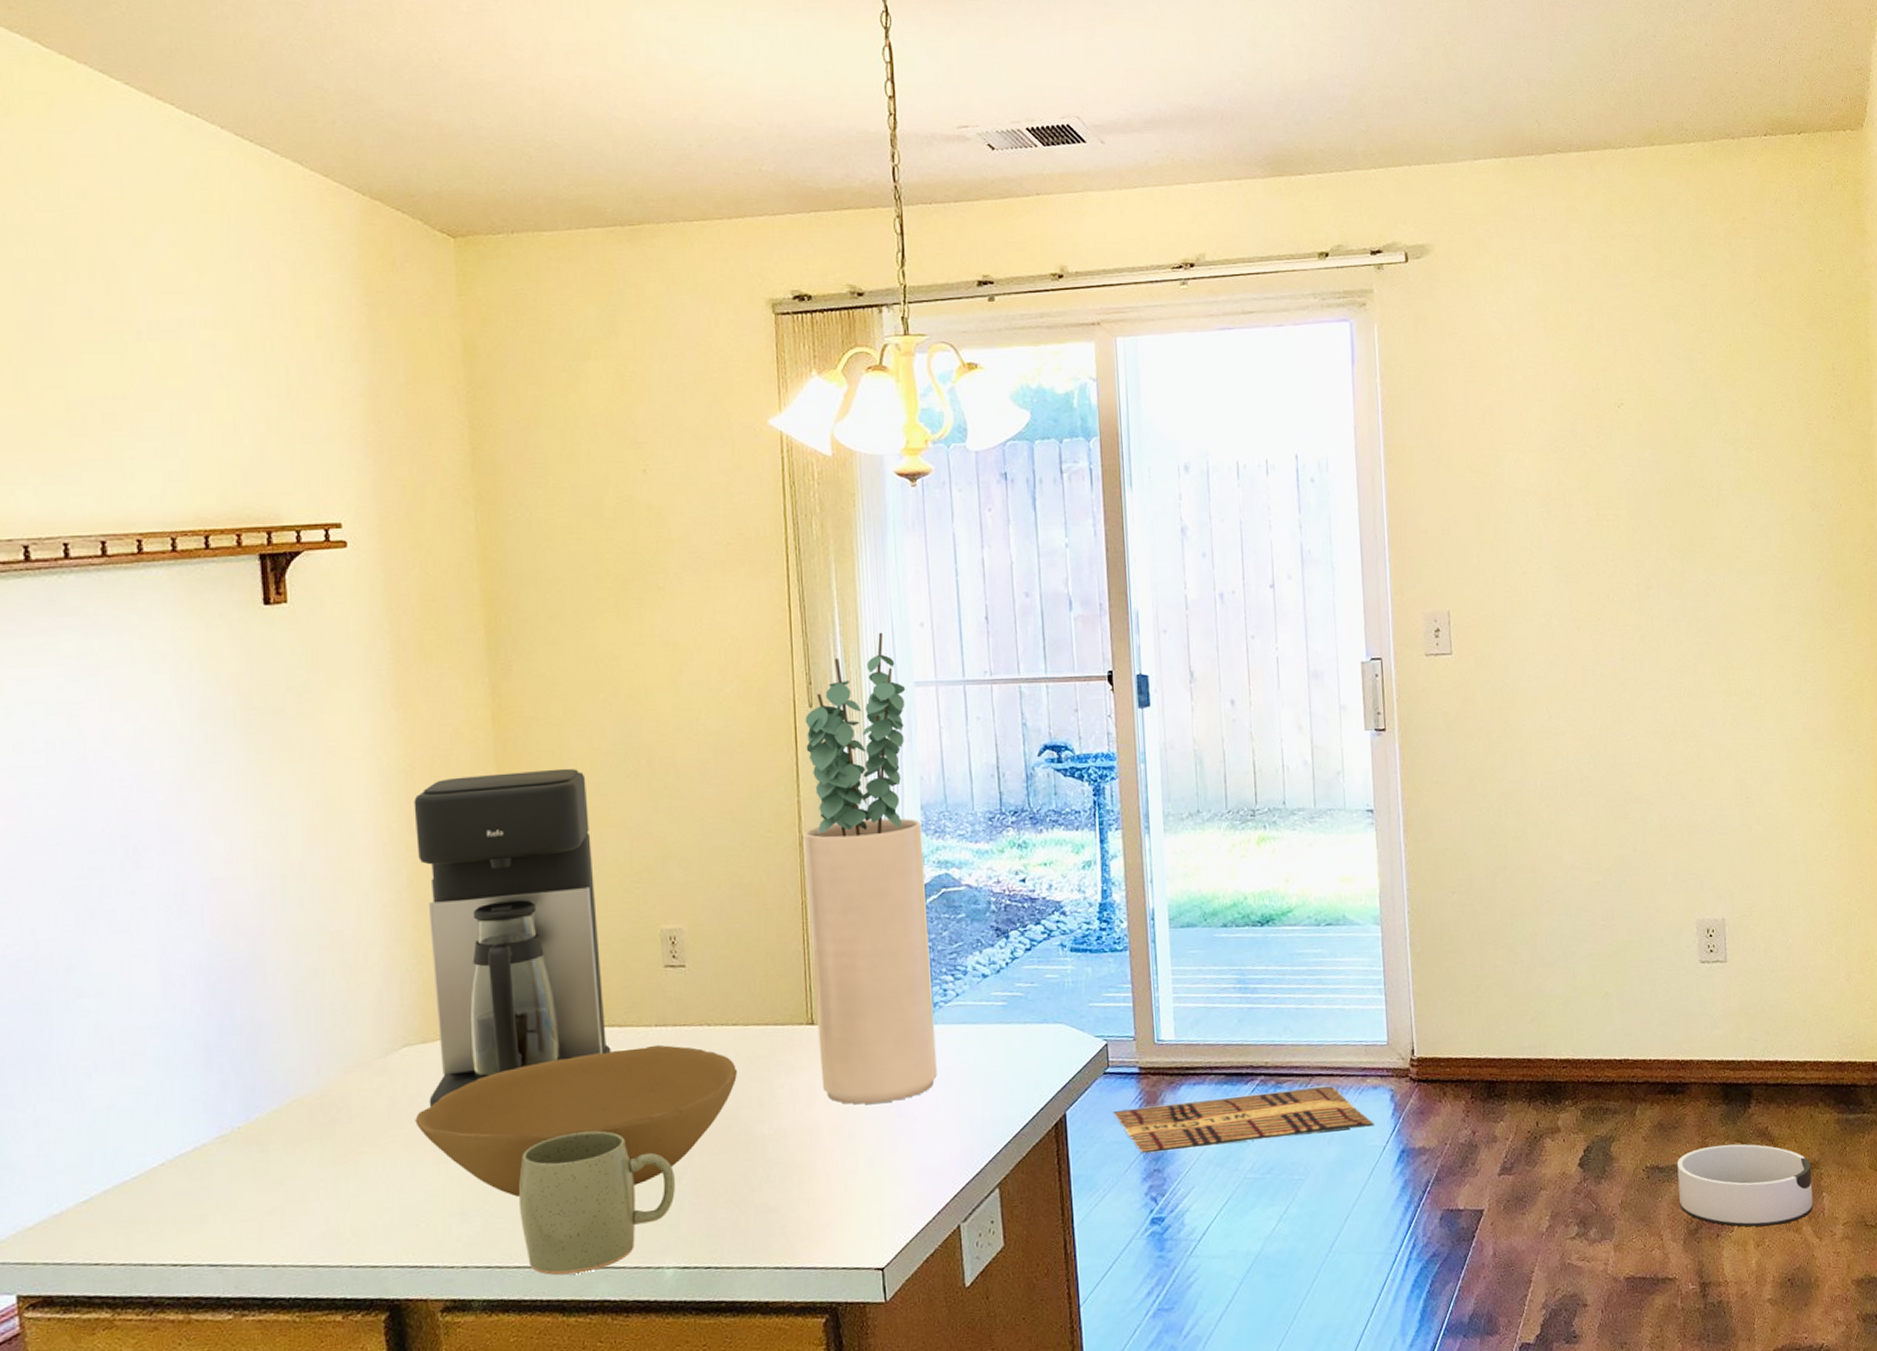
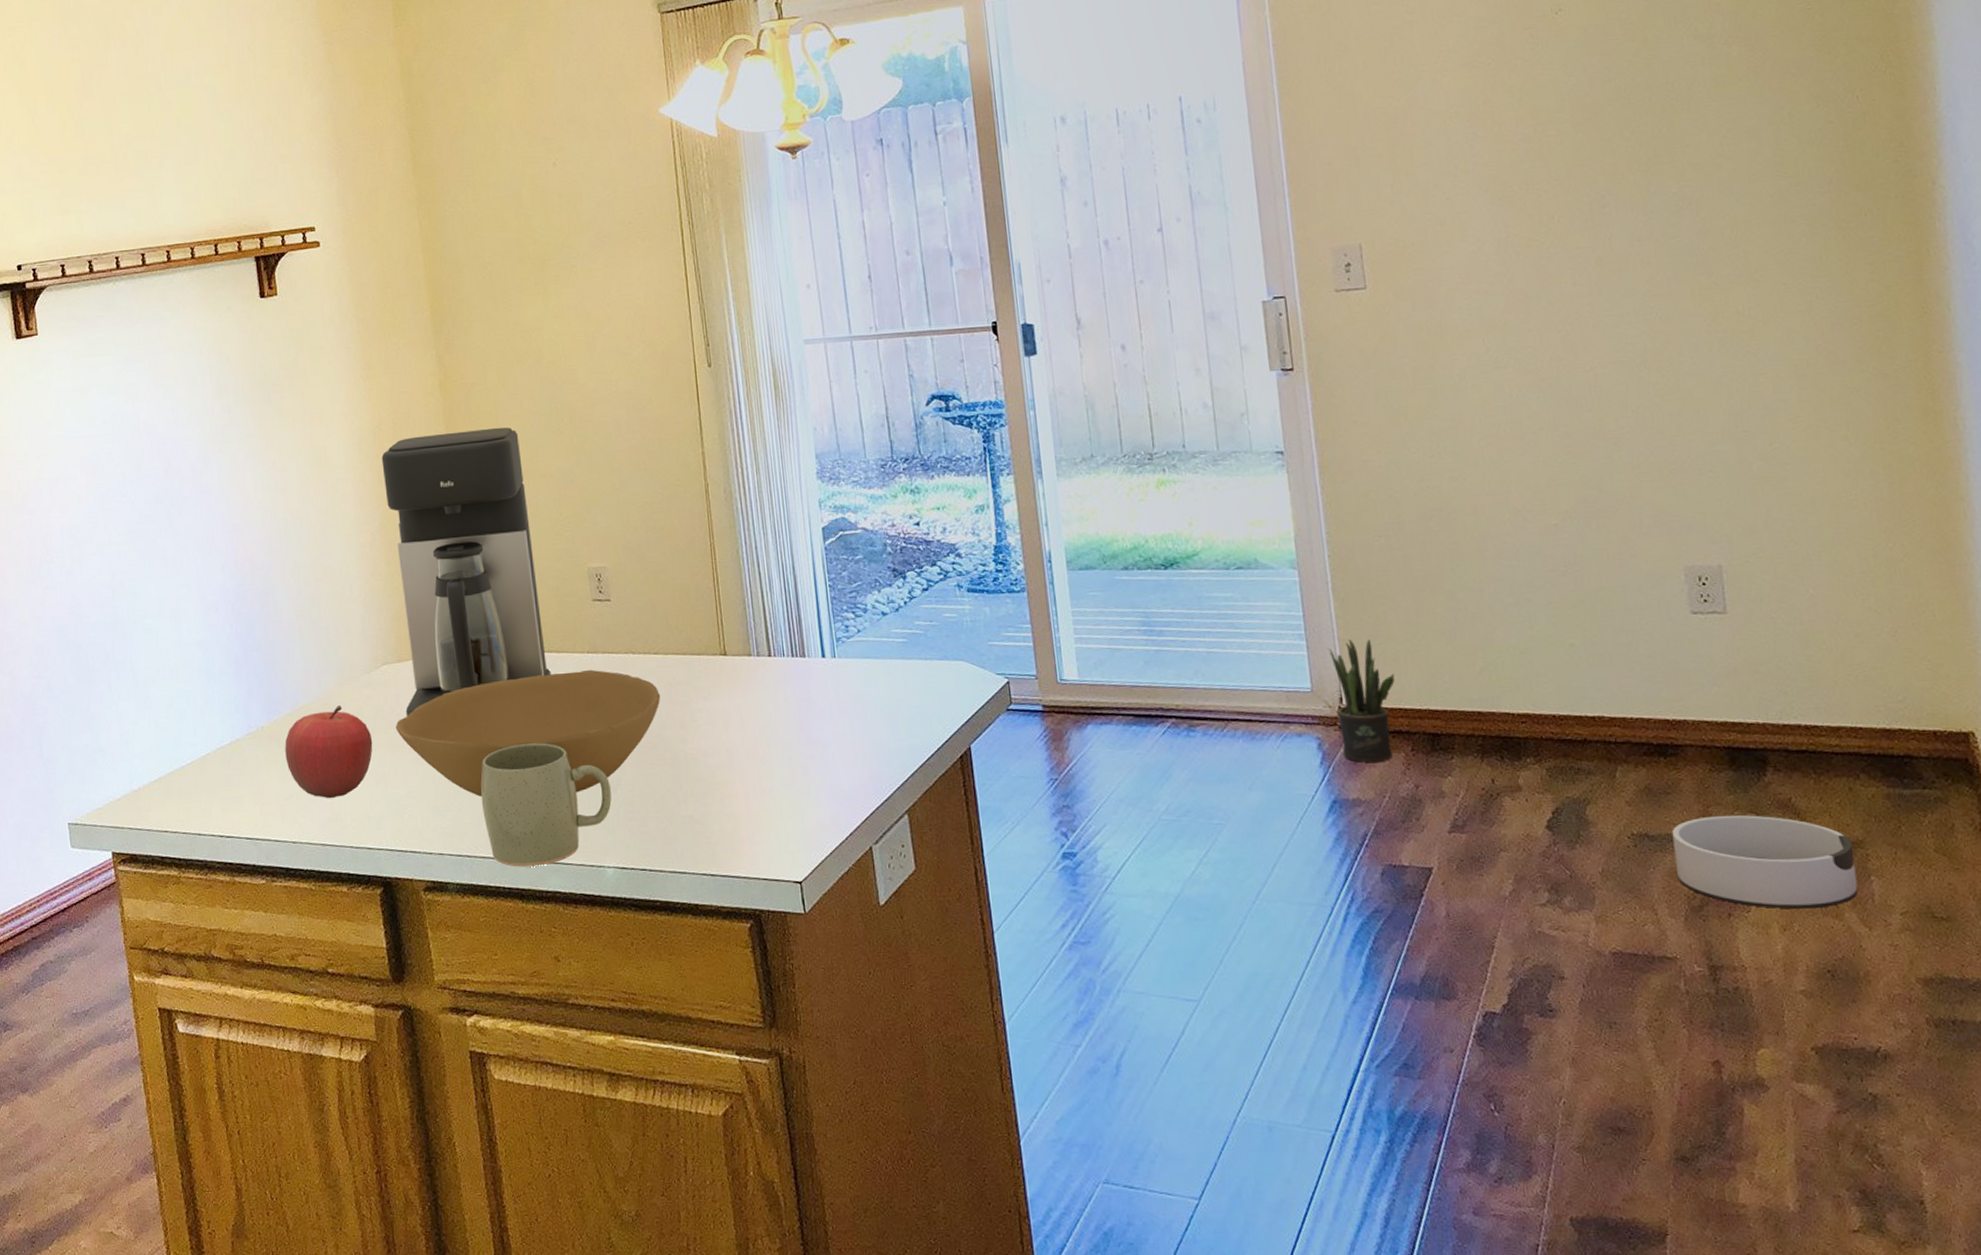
fruit: none [268,1097,385,1210] -> present [285,705,373,798]
vase: present [803,632,937,1105] -> none [705,295,843,730]
doormat: present [1113,1085,1374,1154] -> none [1018,730,1301,790]
potted plant: none [1404,991,1460,1113] -> present [1328,638,1395,764]

